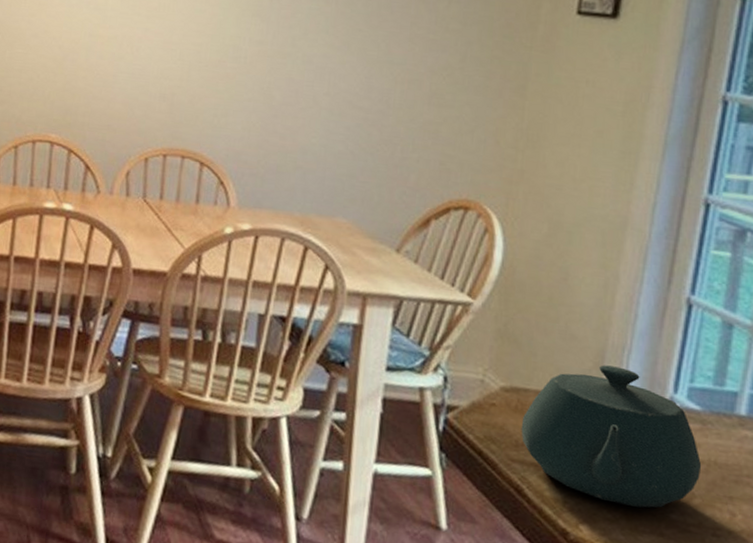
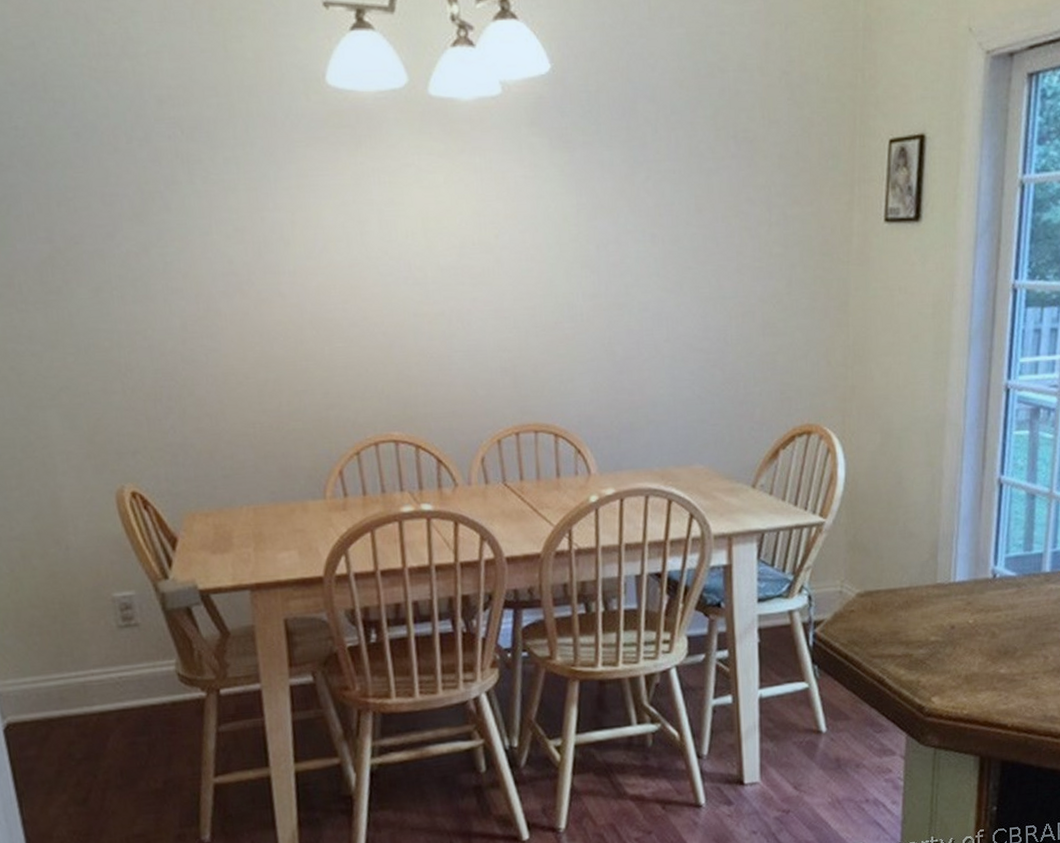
teapot: present [521,365,702,508] -> none [877,553,1020,672]

